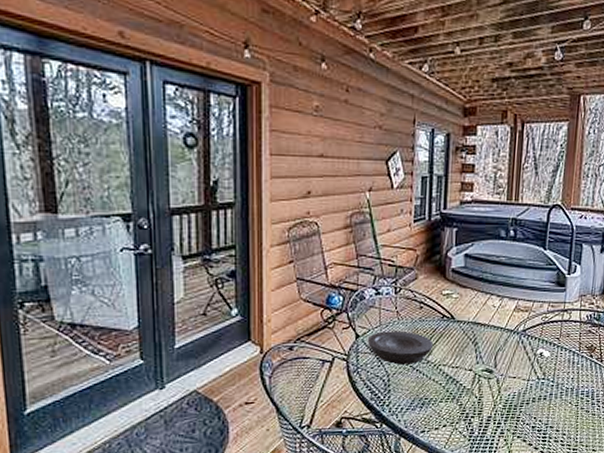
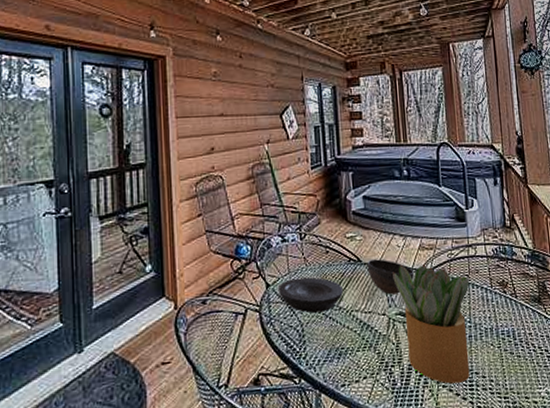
bowl: none [459,317,506,352] -> present [367,259,414,295]
potted plant: none [484,324,559,435] -> present [393,264,470,384]

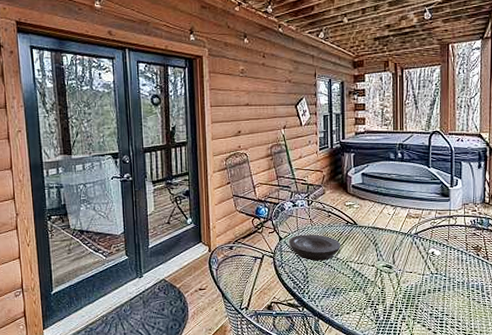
bowl: present [367,259,414,295] -> none [361,223,400,251]
potted plant: present [393,264,470,384] -> none [383,228,448,321]

